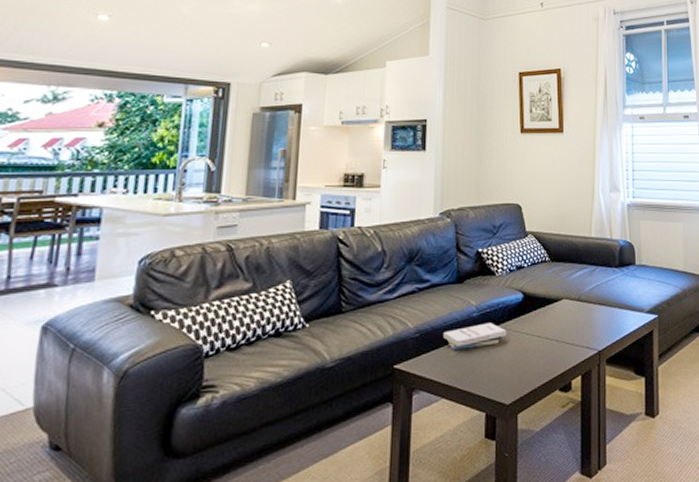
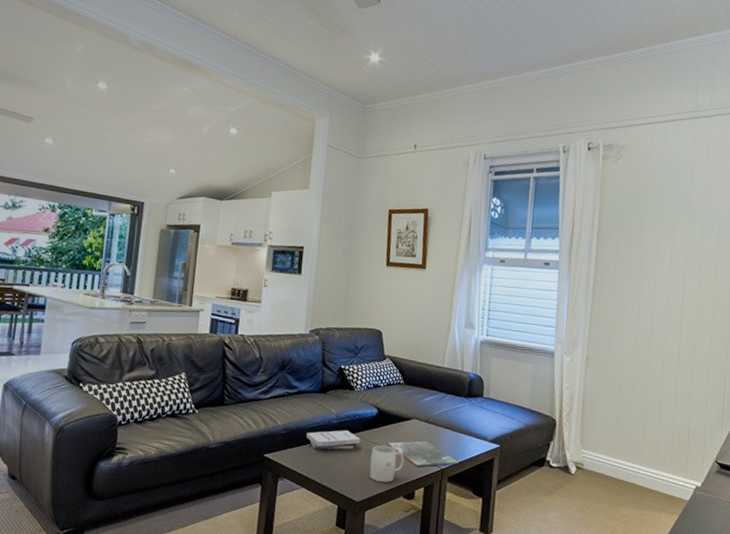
mug: none [518,333,557,377] -> present [369,444,404,482]
magazine: none [537,322,616,352] -> present [387,441,458,467]

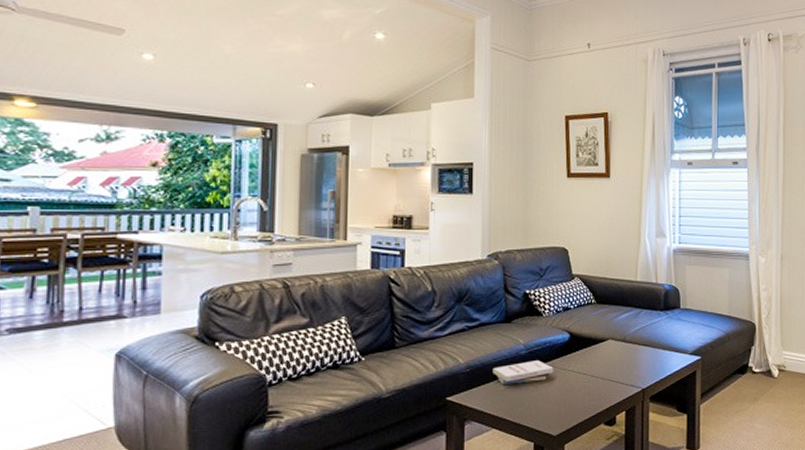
mug: present [369,444,404,482] -> none [565,371,602,411]
magazine: present [387,441,458,467] -> none [583,362,659,390]

